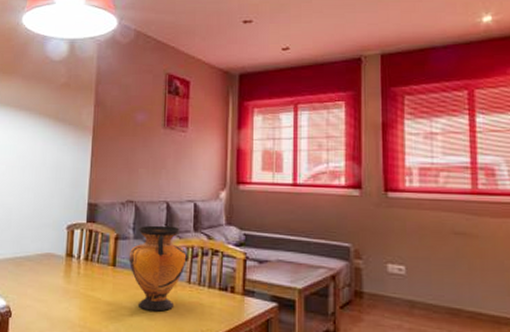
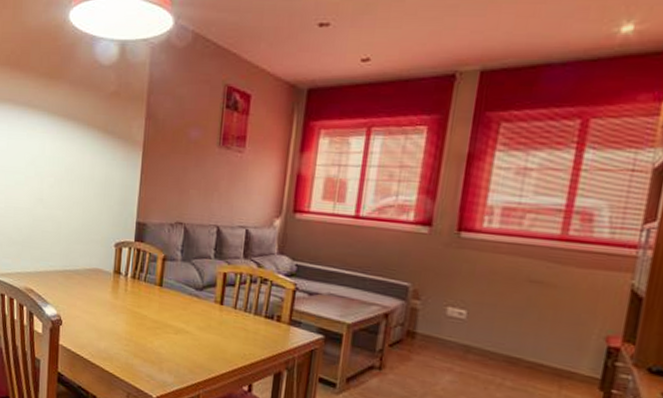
vase: present [128,225,187,312] -> none [175,248,235,333]

